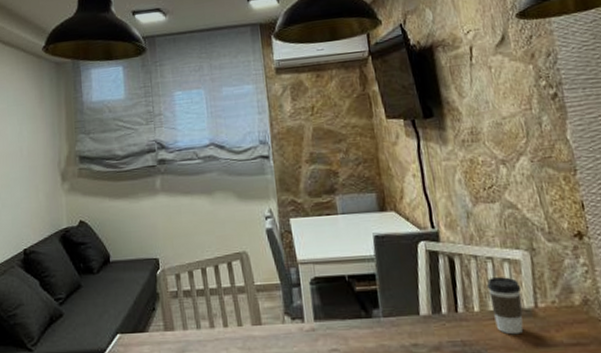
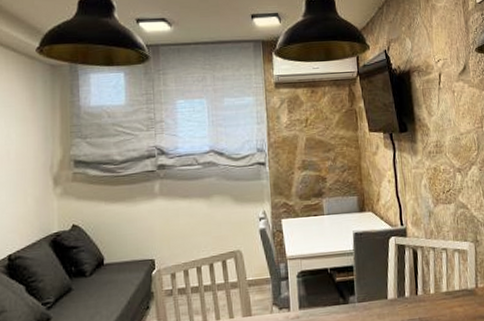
coffee cup: present [486,277,524,335] -> none [441,264,467,311]

